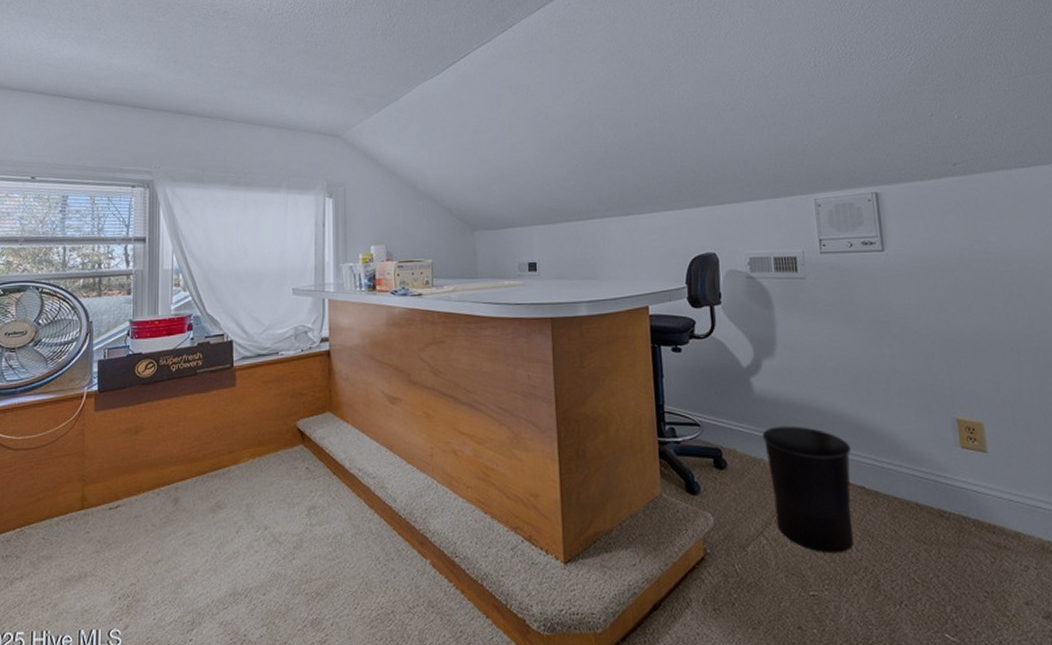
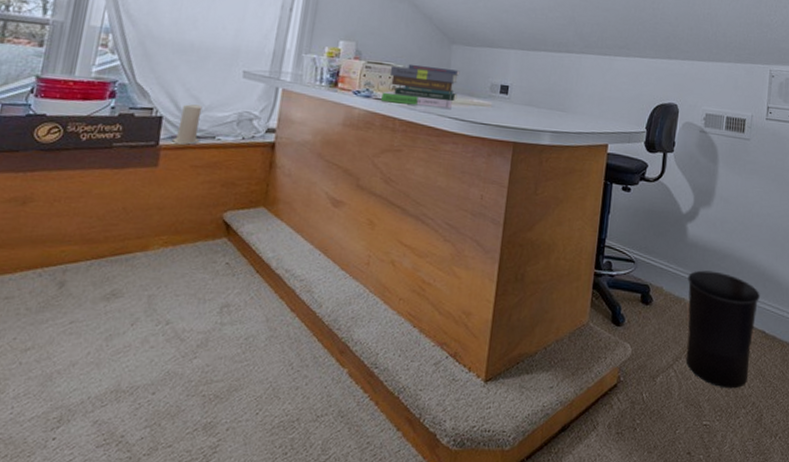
candle: none [244,326,265,364] -> present [172,104,203,145]
books: none [417,255,488,297] -> present [381,63,460,109]

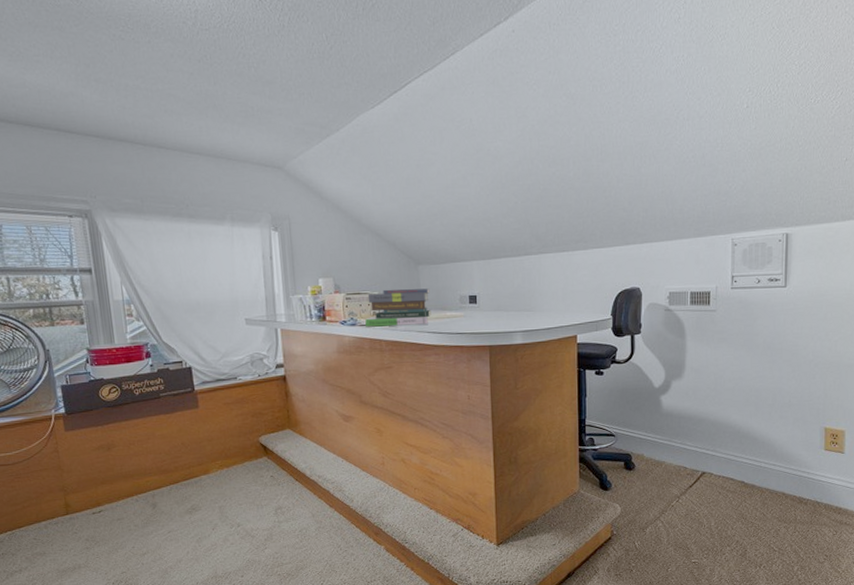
candle: present [172,104,203,145] -> none [204,353,225,388]
waste bin: present [685,270,760,389] -> none [666,435,737,532]

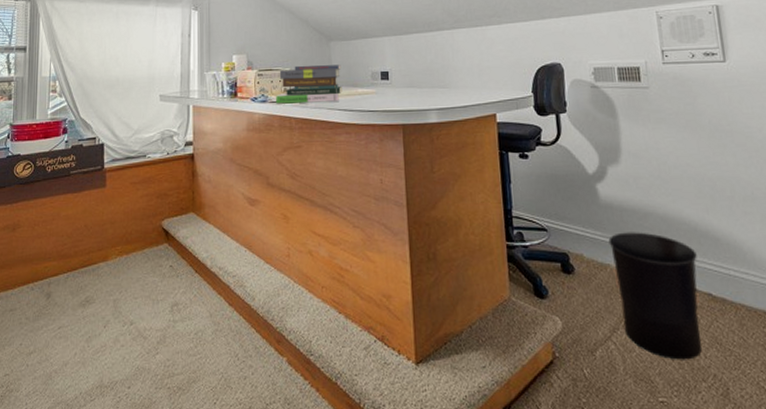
waste bin: none [666,435,737,532] -> present [608,232,702,360]

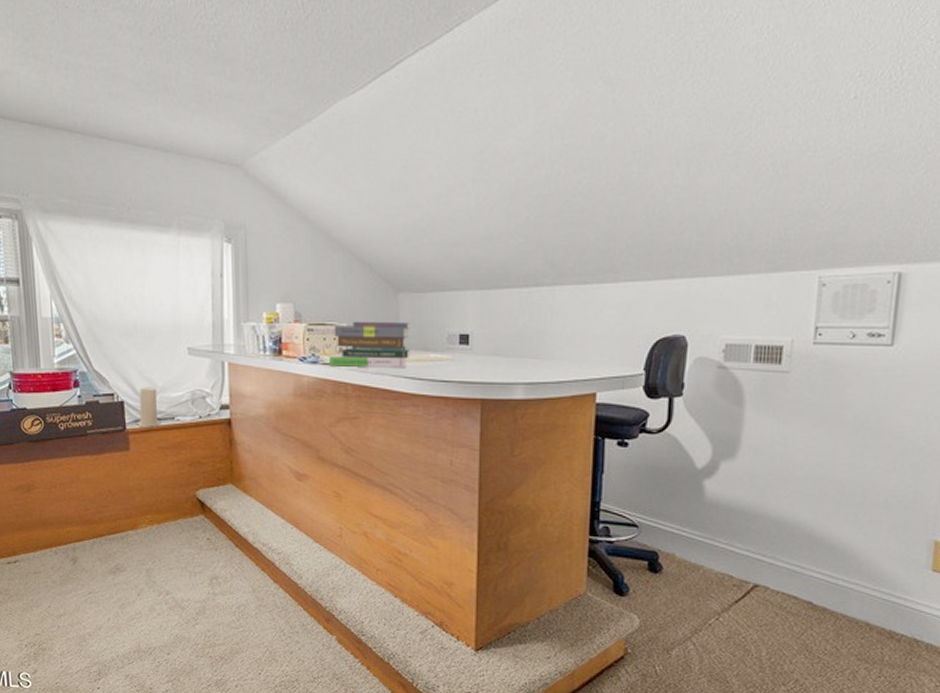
candle: none [114,130,134,166] -> present [137,387,160,427]
waste bin: present [608,232,702,360] -> none [706,533,805,664]

